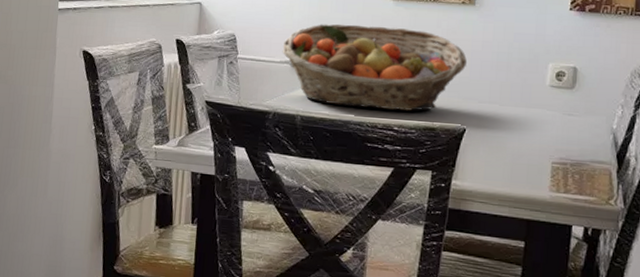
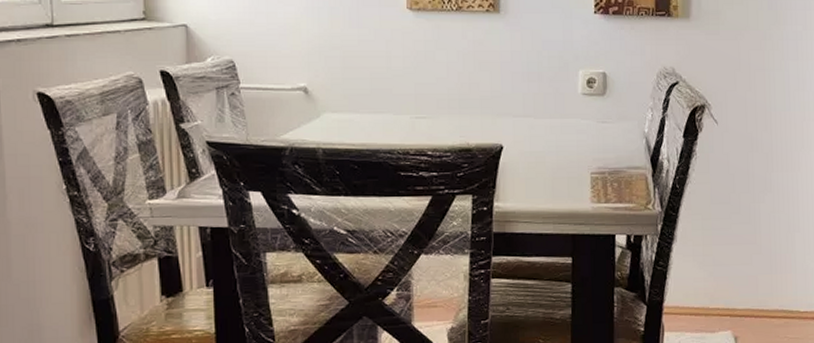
fruit basket: present [282,24,468,112] -> none [292,41,498,134]

